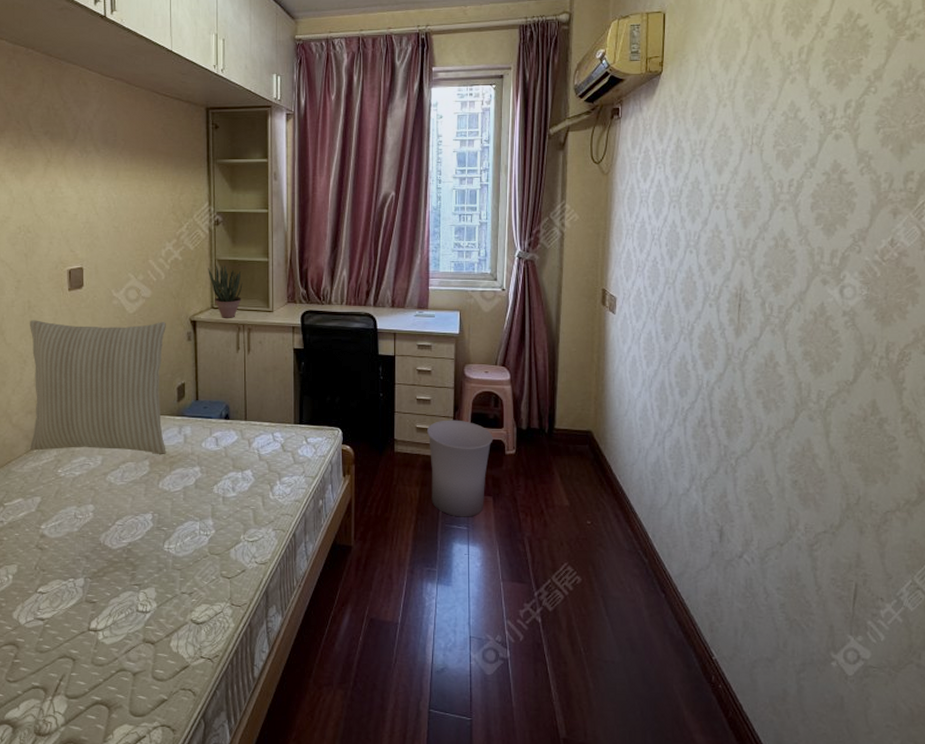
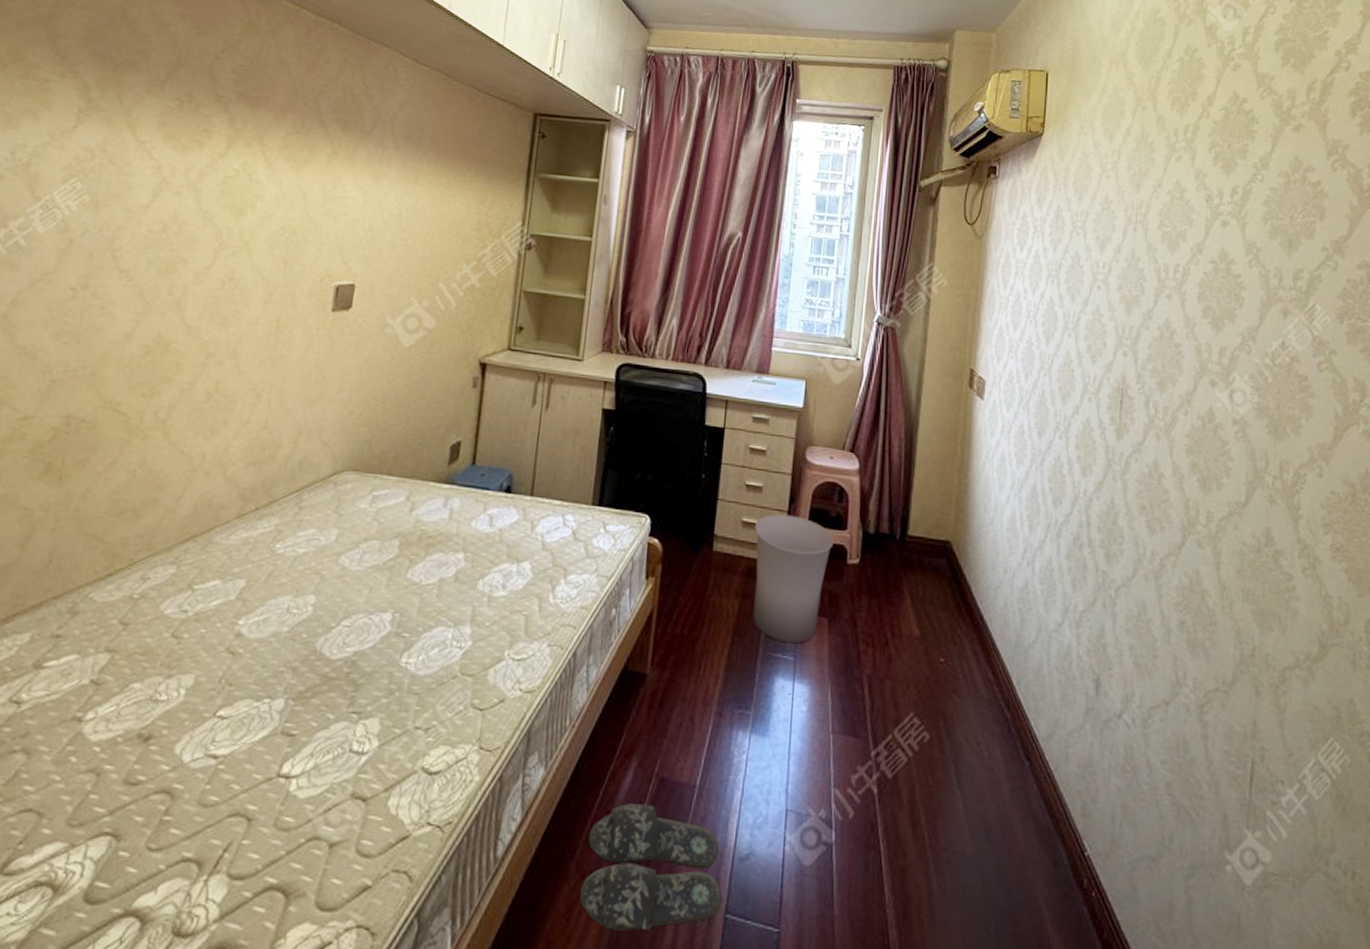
pillow: present [30,320,166,454] -> none [244,343,449,533]
potted plant: present [208,264,243,318] -> none [509,297,551,364]
slippers: none [318,638,425,723] -> present [579,803,722,931]

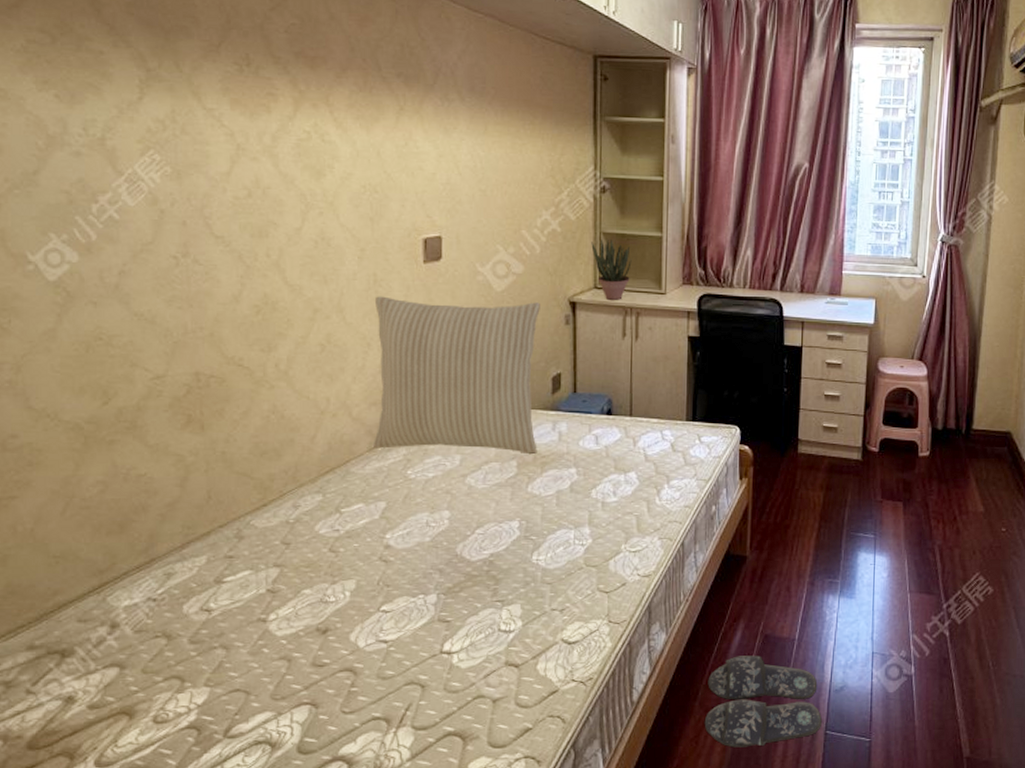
pillow: none [244,343,449,533] -> present [374,296,540,454]
potted plant: none [509,297,551,364] -> present [591,238,632,300]
waste bin: present [752,514,834,644] -> none [835,418,906,524]

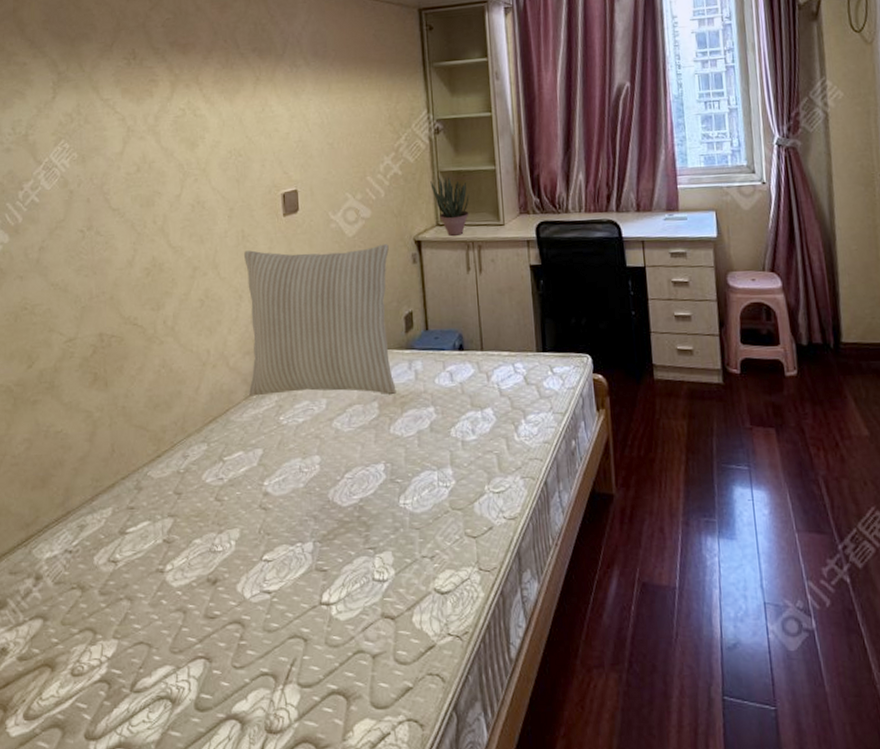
slippers: present [704,655,822,748] -> none [587,607,717,714]

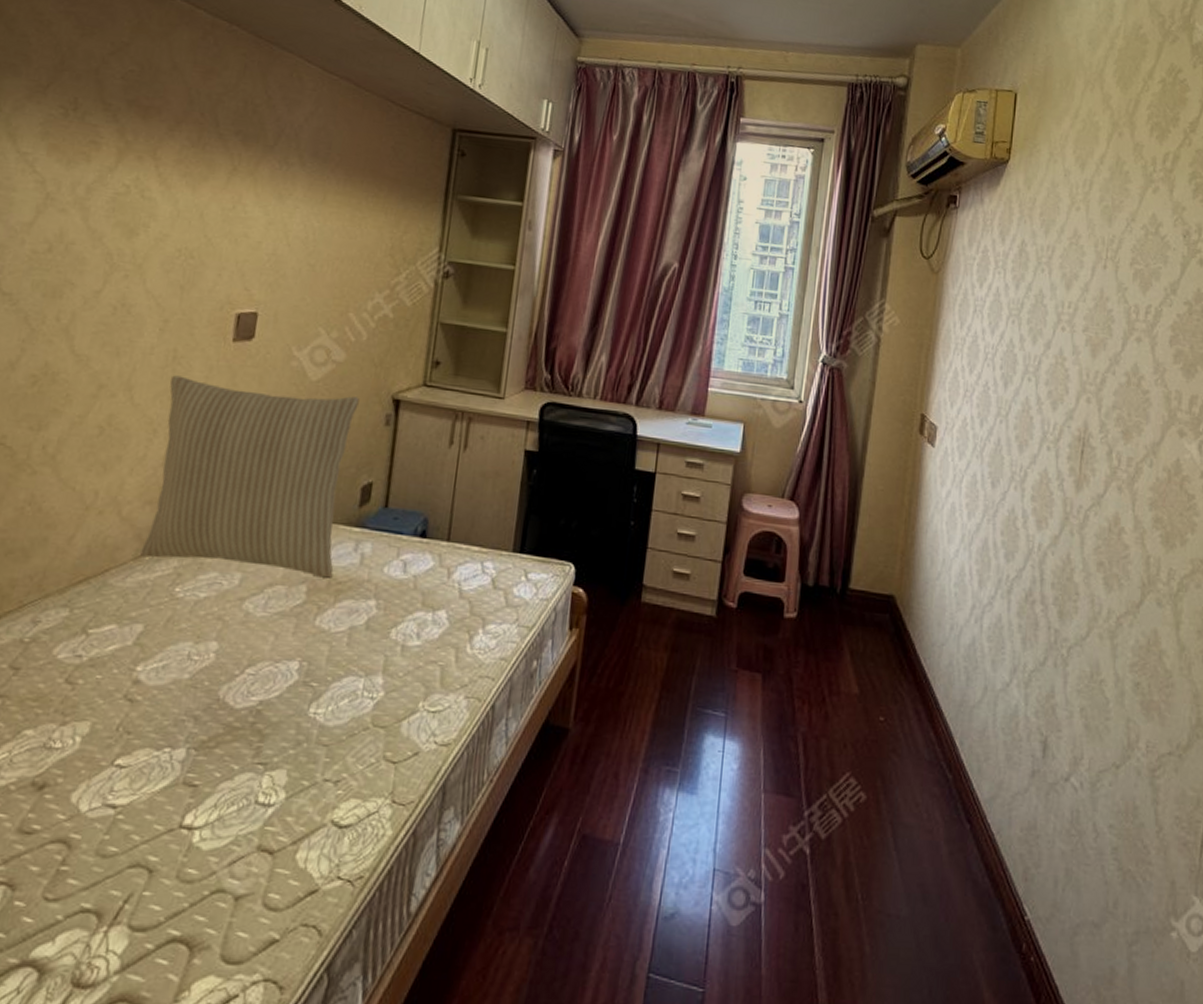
potted plant: present [430,176,469,236] -> none [425,329,470,402]

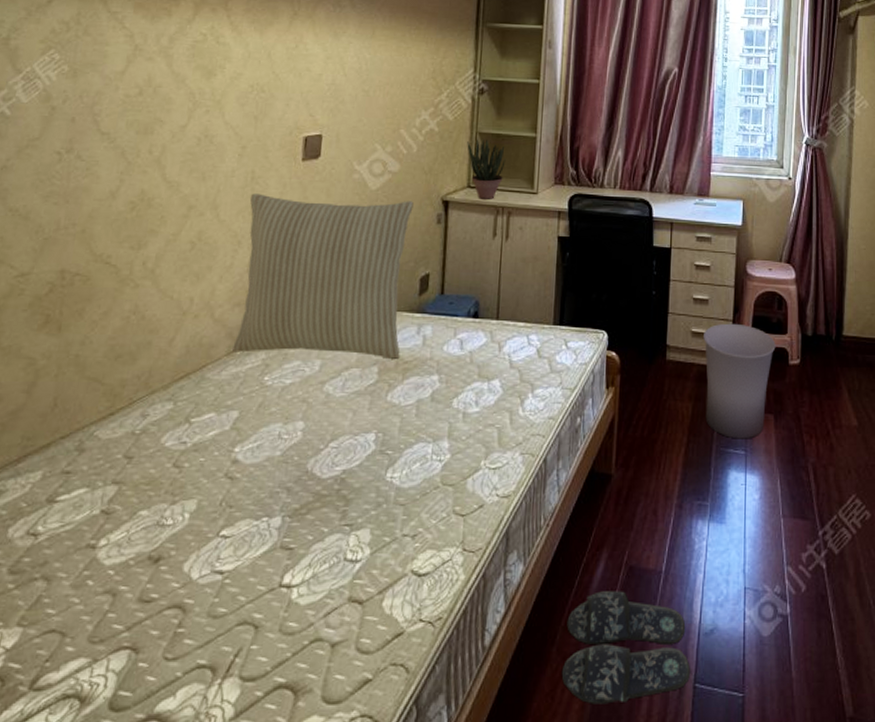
potted plant: none [425,329,470,402] -> present [467,138,506,199]
slippers: none [496,860,645,989] -> present [561,591,690,704]
waste bin: none [682,564,771,700] -> present [704,323,776,439]

